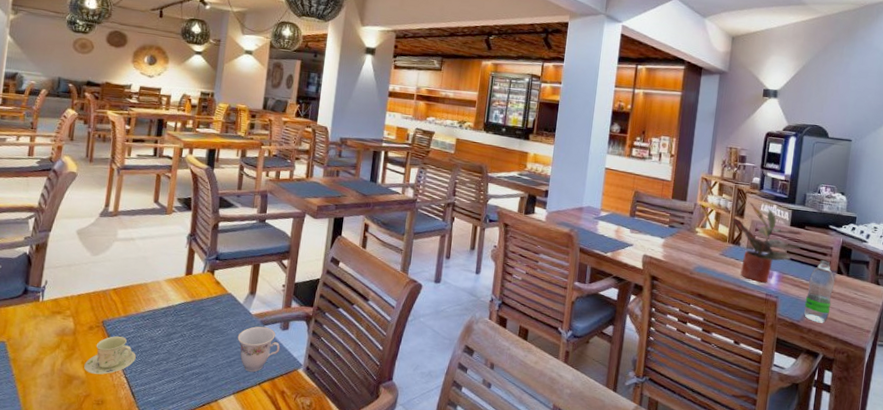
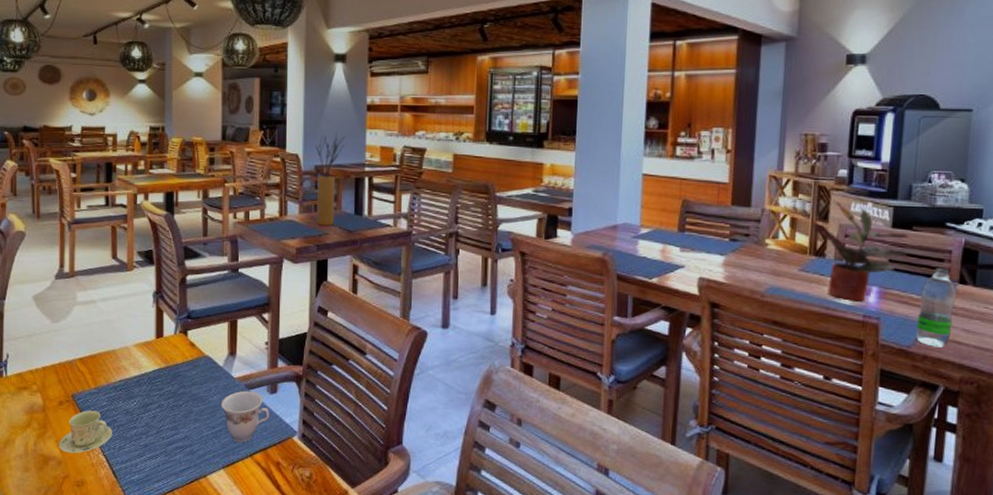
vase: none [337,112,369,190] -> present [316,132,346,227]

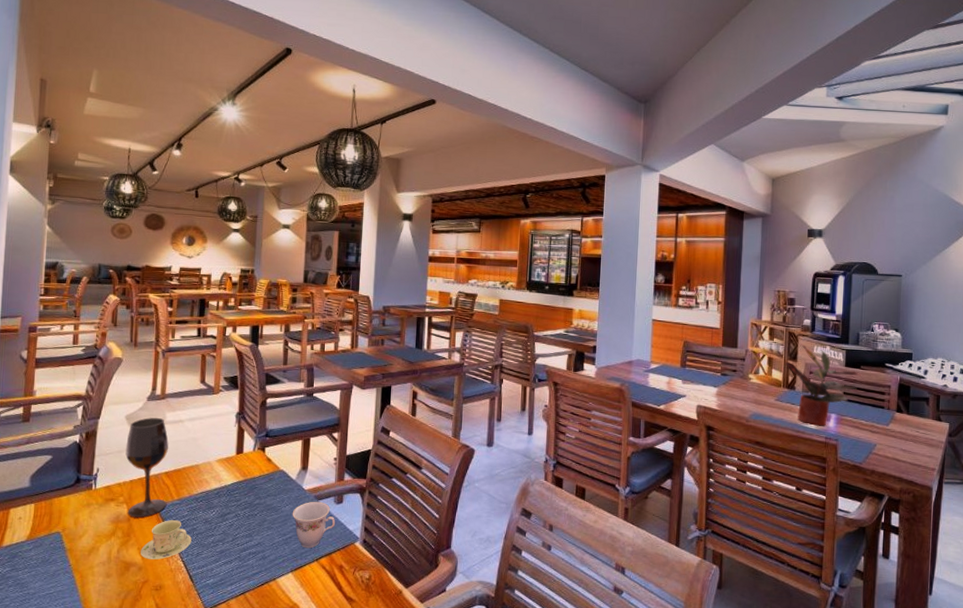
wine glass: none [36,297,84,409] -> present [125,417,169,518]
vase: present [316,132,346,227] -> none [383,279,410,359]
bottle: present [915,268,957,348] -> none [865,399,895,464]

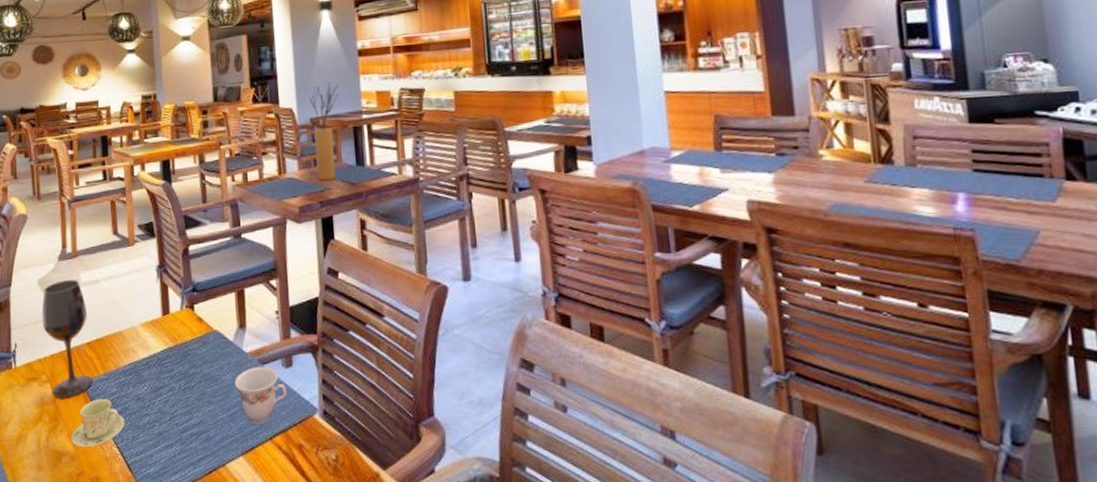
vase: none [383,279,410,359] -> present [309,82,339,182]
potted plant: present [785,343,861,426] -> none [871,98,997,213]

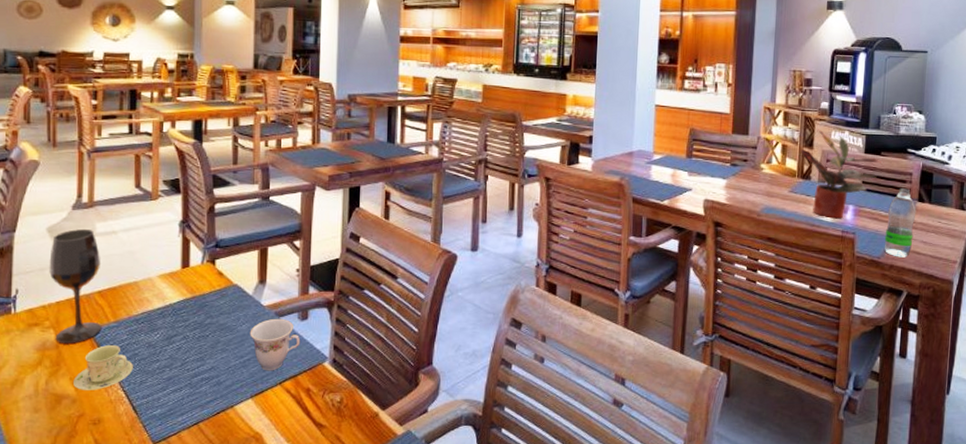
vase: present [309,82,339,182] -> none [349,62,379,155]
potted plant: none [871,98,997,213] -> present [800,129,881,219]
bottle: none [1020,164,1069,259] -> present [884,188,917,258]

